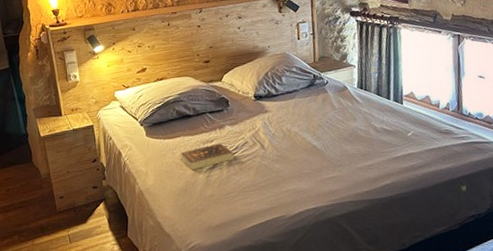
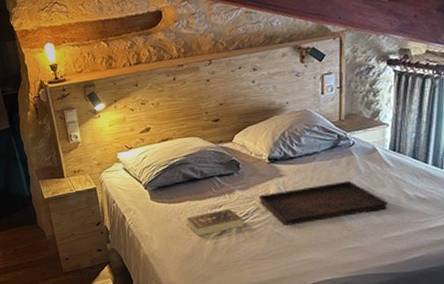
serving tray: none [246,115,360,158] -> present [258,180,388,226]

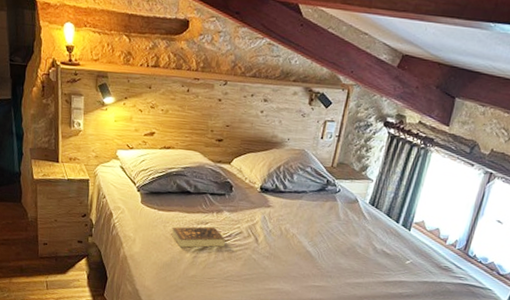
serving tray: present [258,180,388,226] -> none [243,220,357,257]

